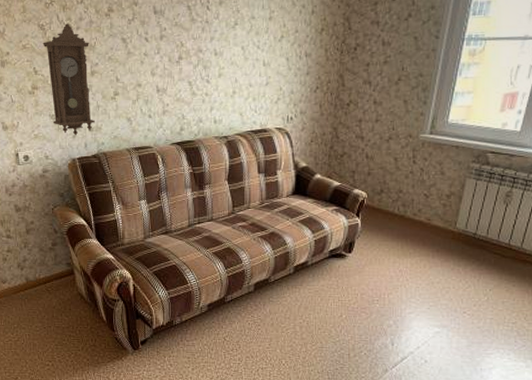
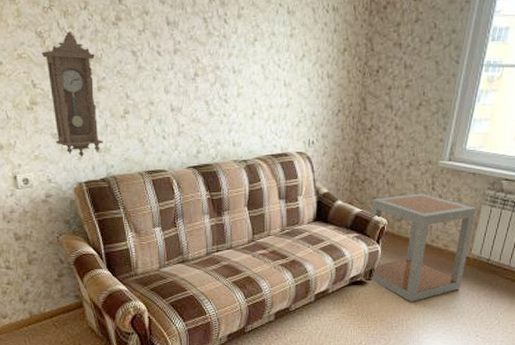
side table: none [349,166,461,276] -> present [370,193,477,302]

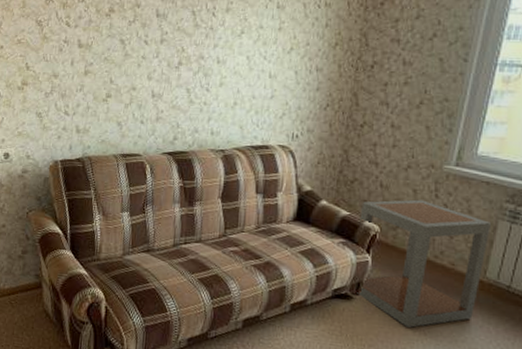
pendulum clock: present [41,31,103,158] -> none [38,21,86,137]

